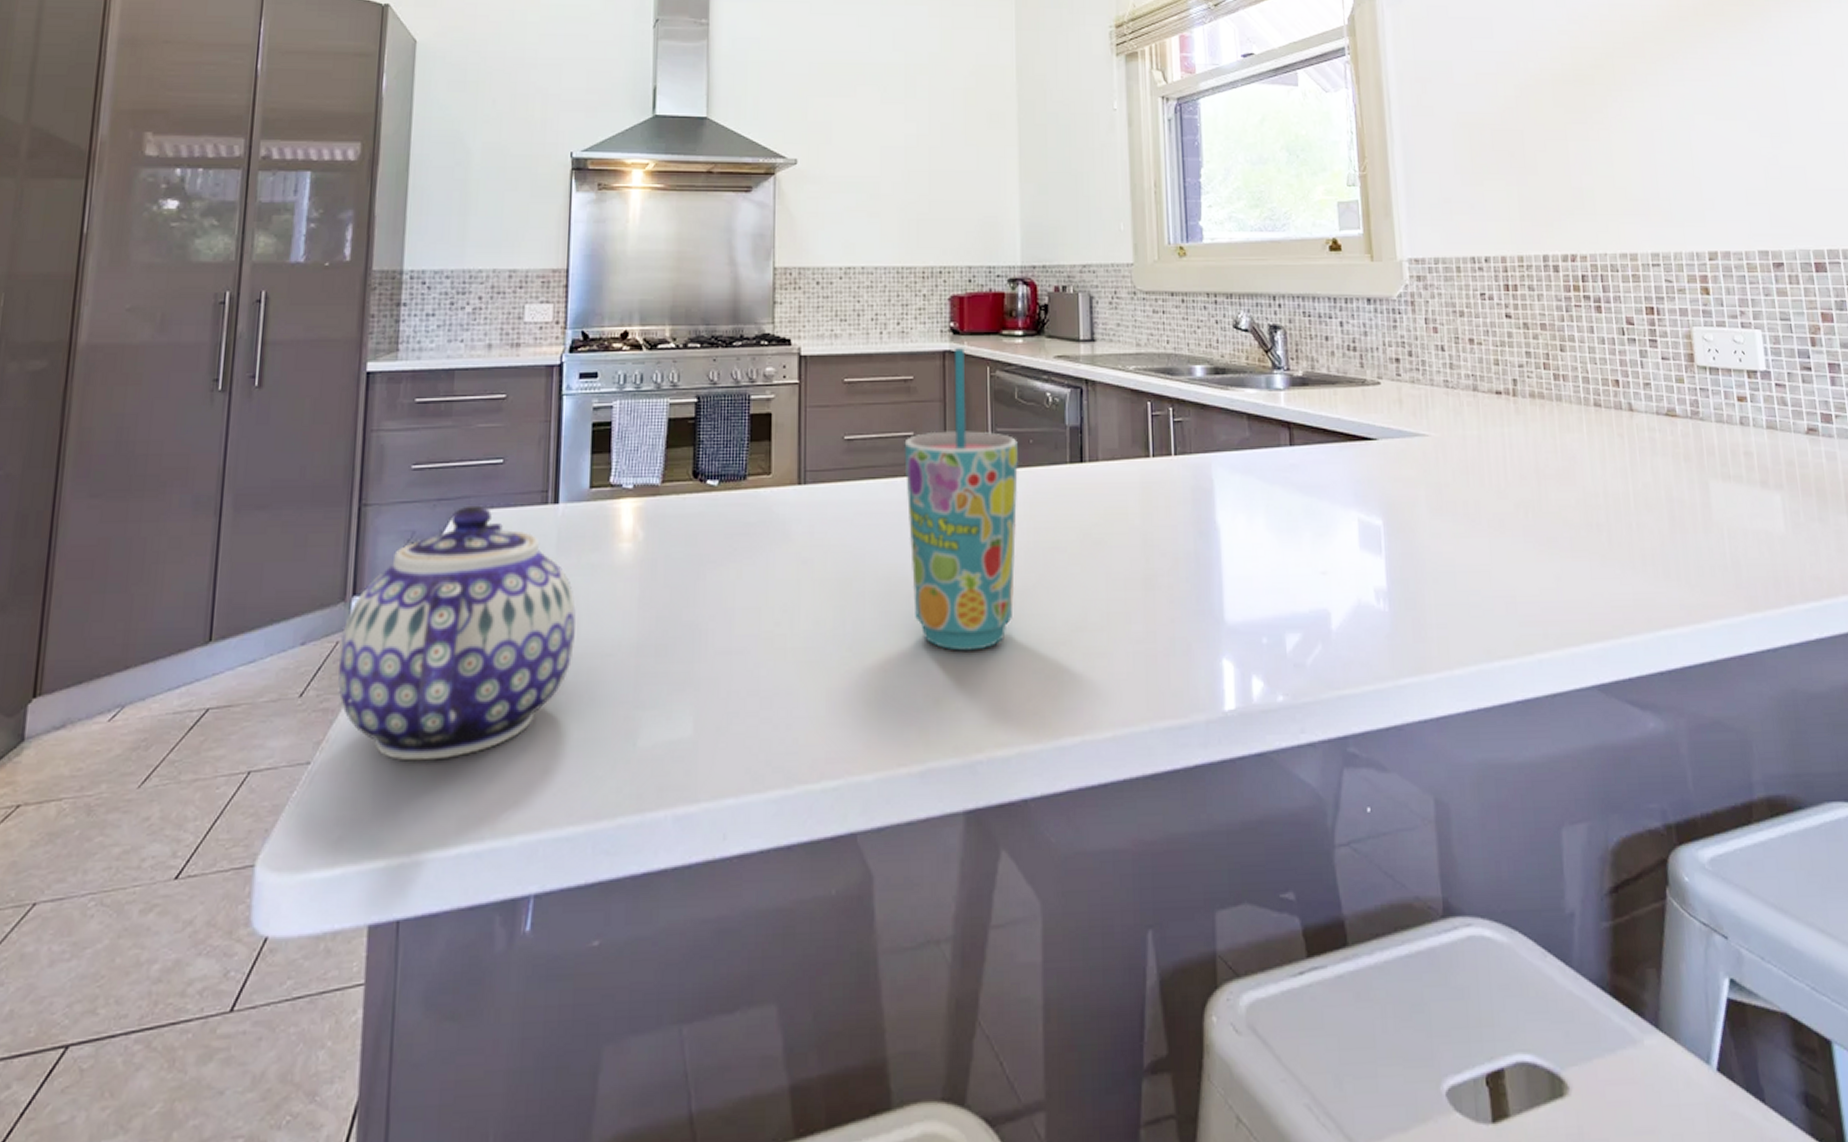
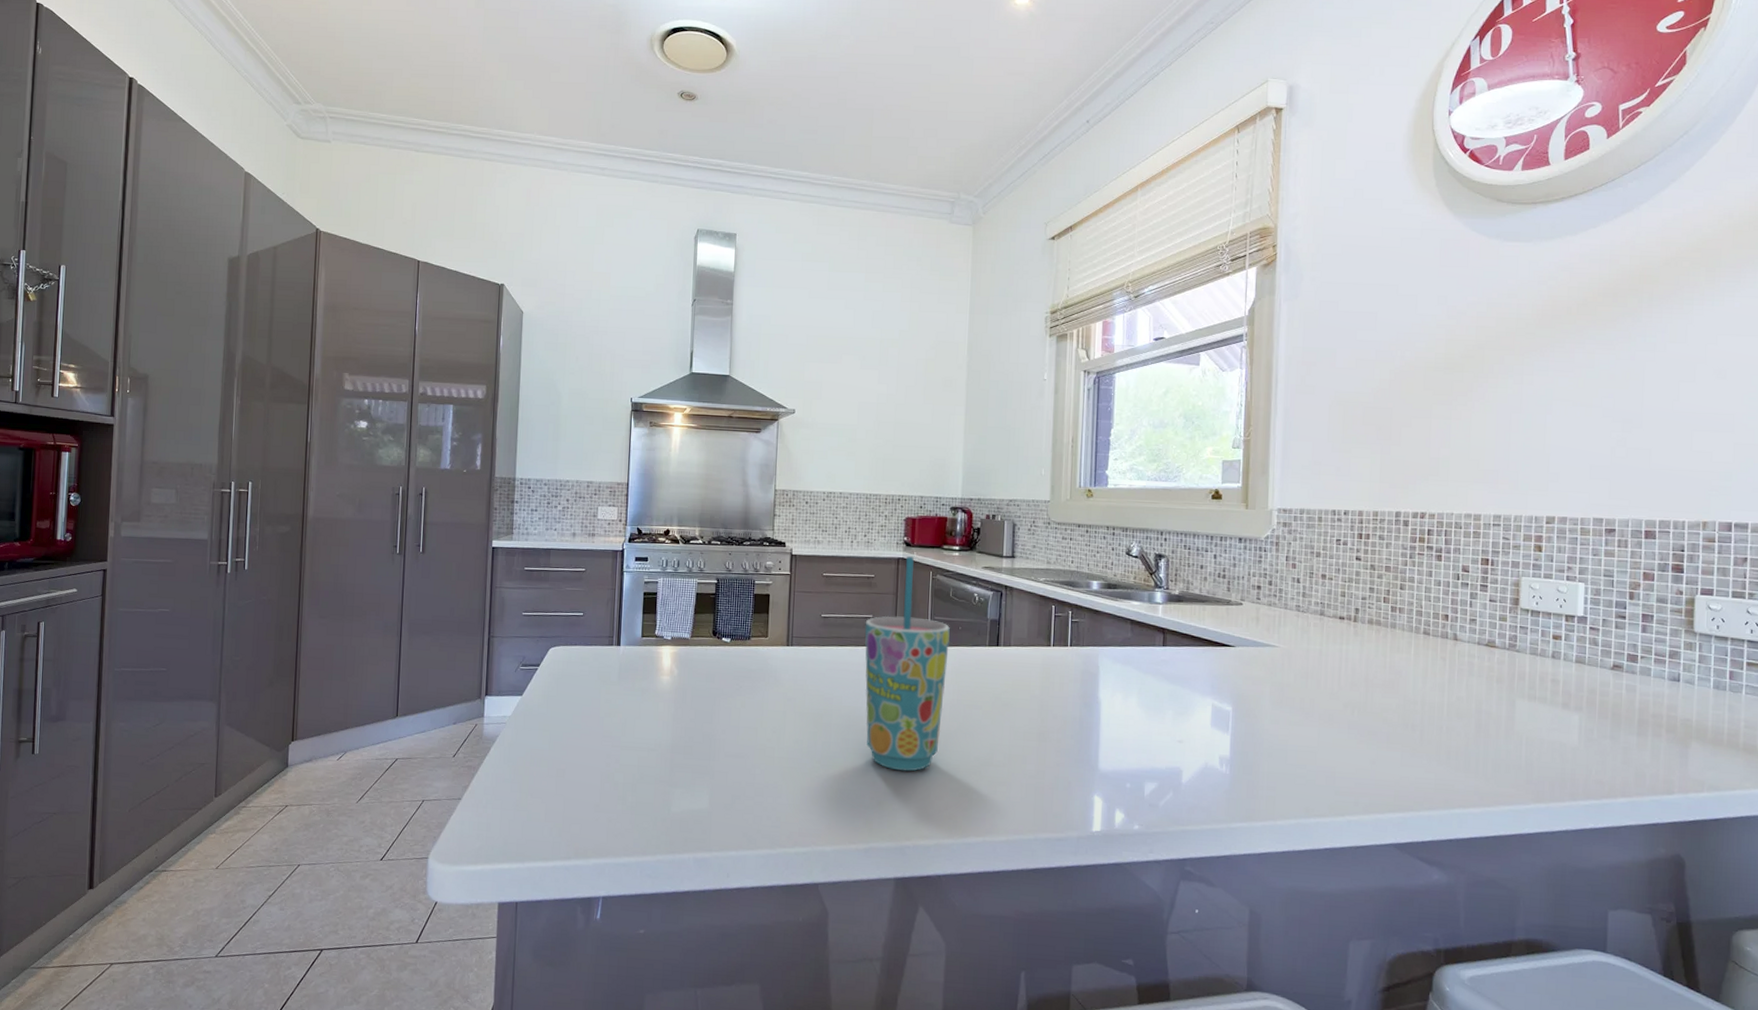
teapot: present [338,505,576,761] -> none [477,642,631,806]

